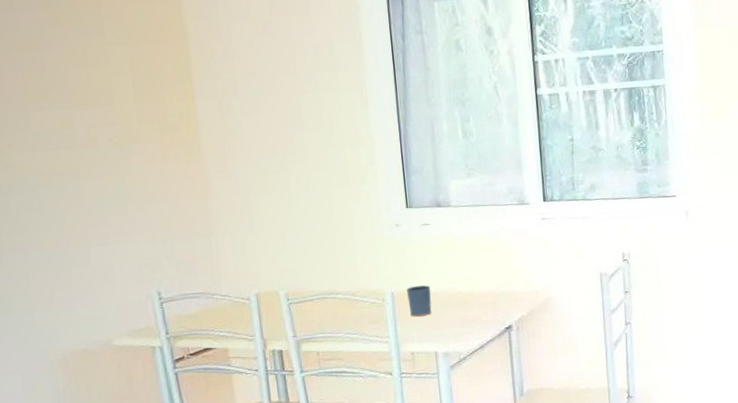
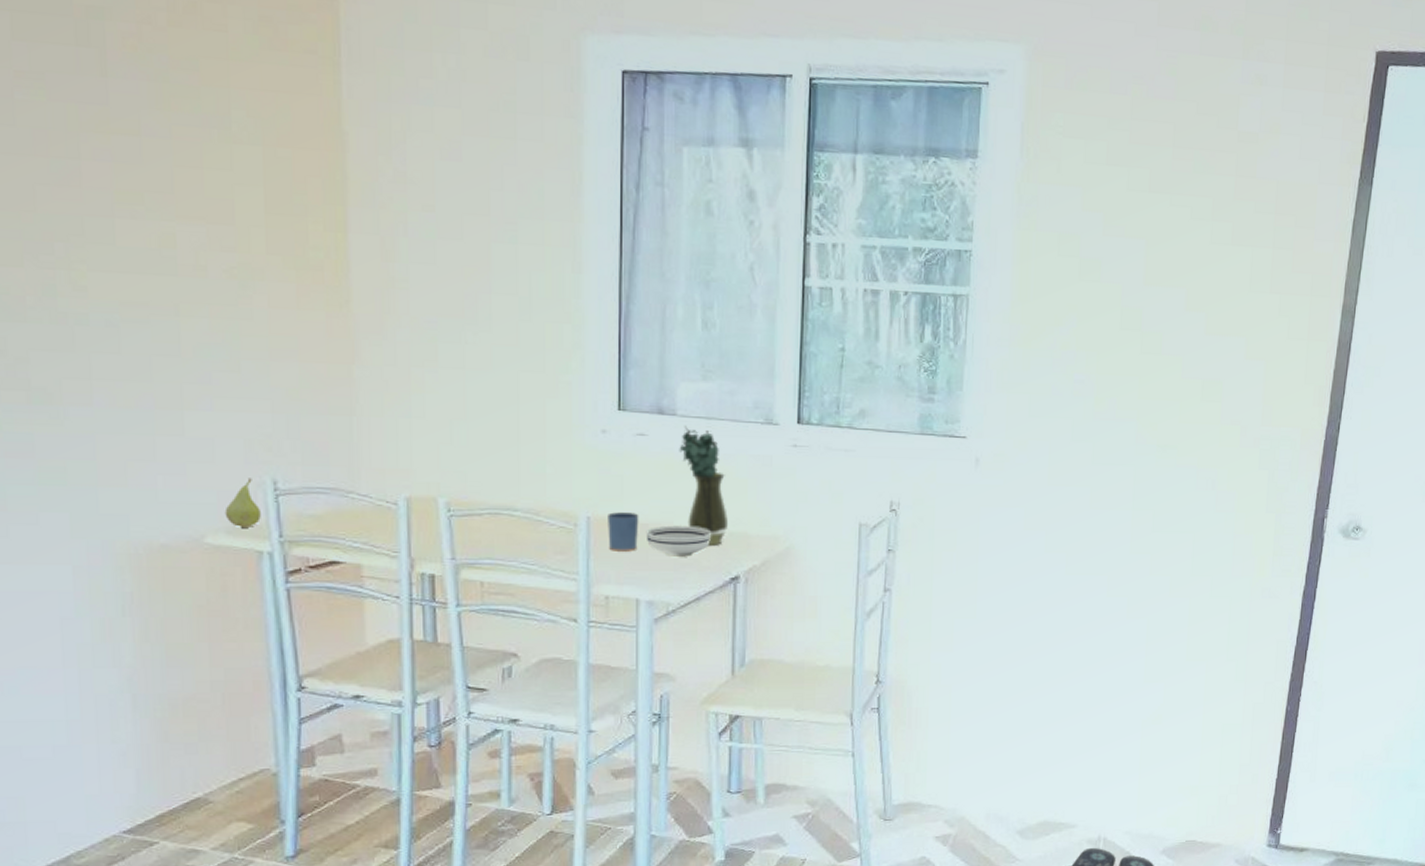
fruit: none [125,292,152,330] -> present [224,478,261,527]
bowl: none [437,290,487,317] -> present [646,525,711,558]
vase: none [455,213,499,304] -> present [679,425,728,545]

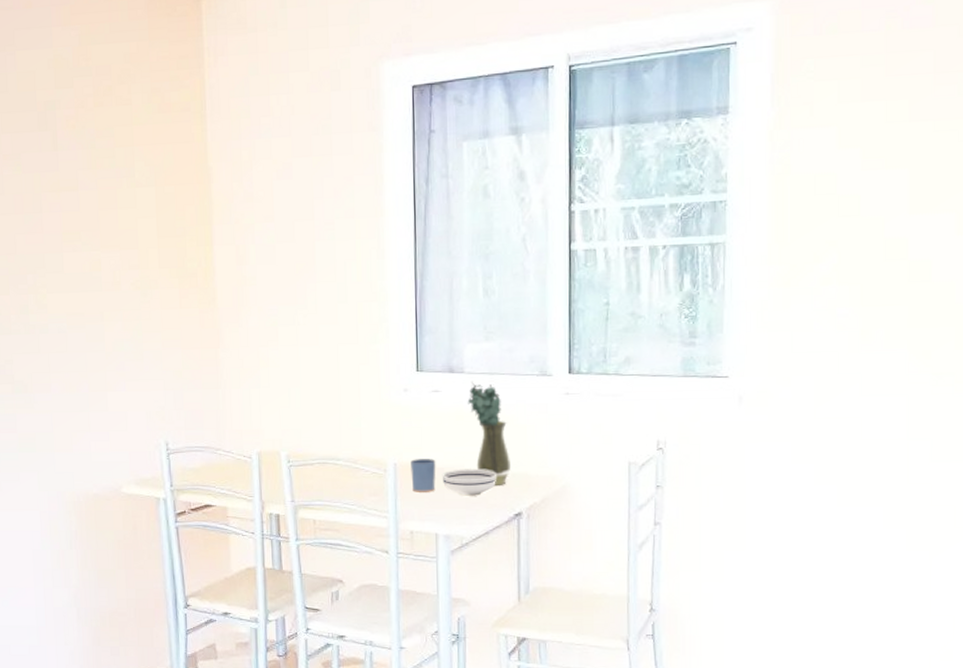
fruit: present [224,478,261,527] -> none [134,441,158,480]

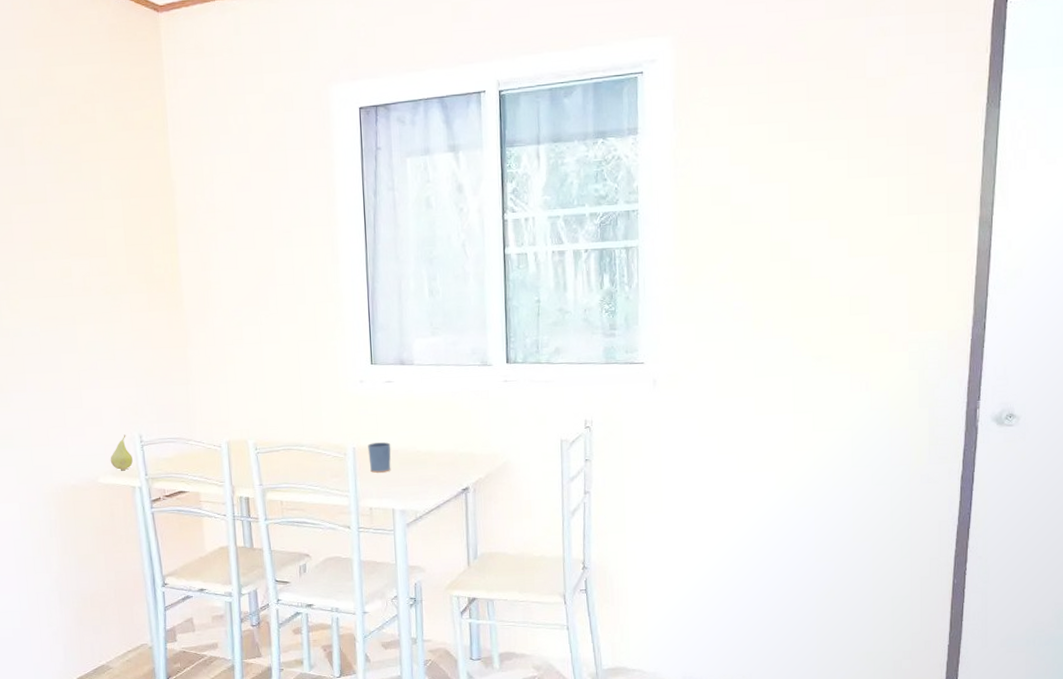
fruit: none [134,441,158,480] -> present [110,434,133,470]
bowl: present [442,469,496,497] -> none [396,450,445,475]
vase: present [467,381,510,485] -> none [417,372,458,464]

